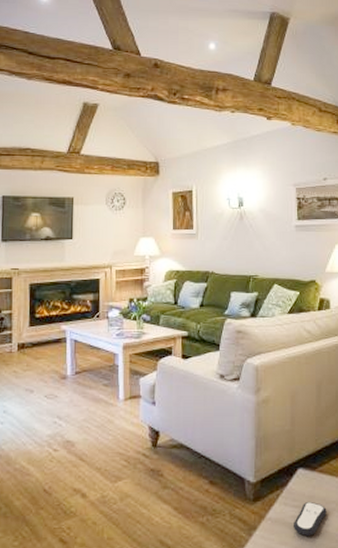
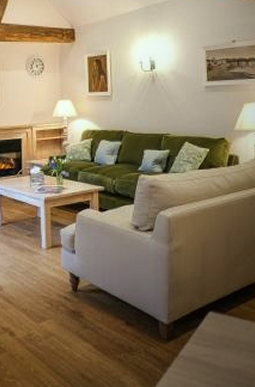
remote control: present [294,501,327,536] -> none [205,341,236,372]

